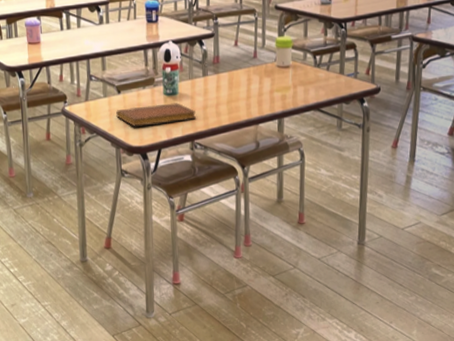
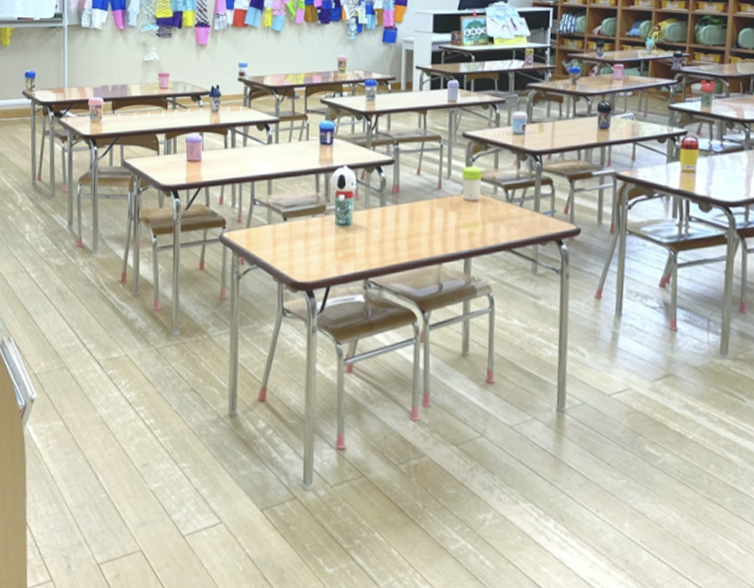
notebook: present [116,103,197,127] -> none [281,235,372,259]

